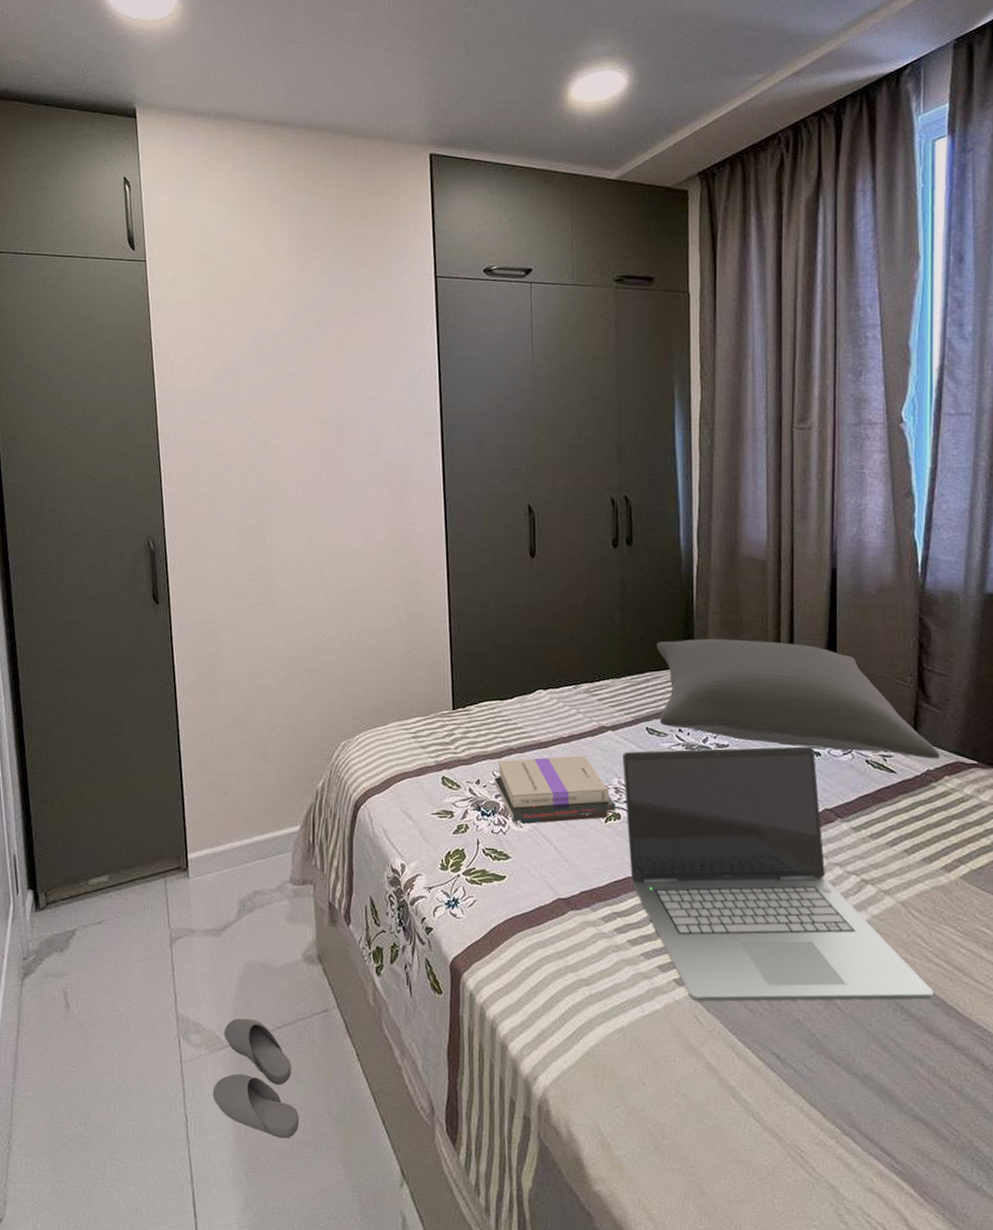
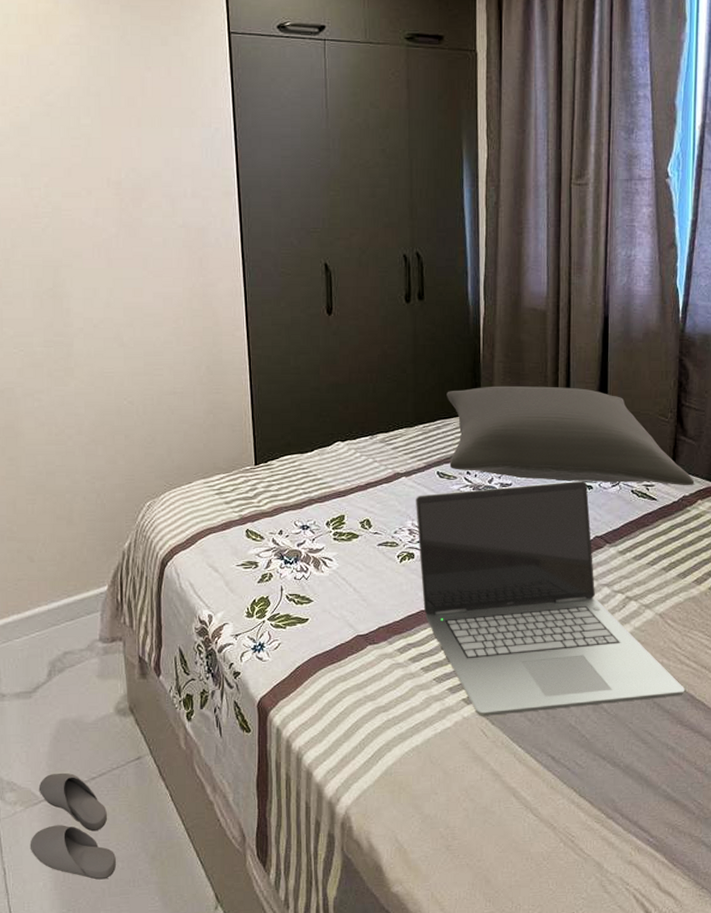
books: present [493,755,616,824] -> none [295,501,410,569]

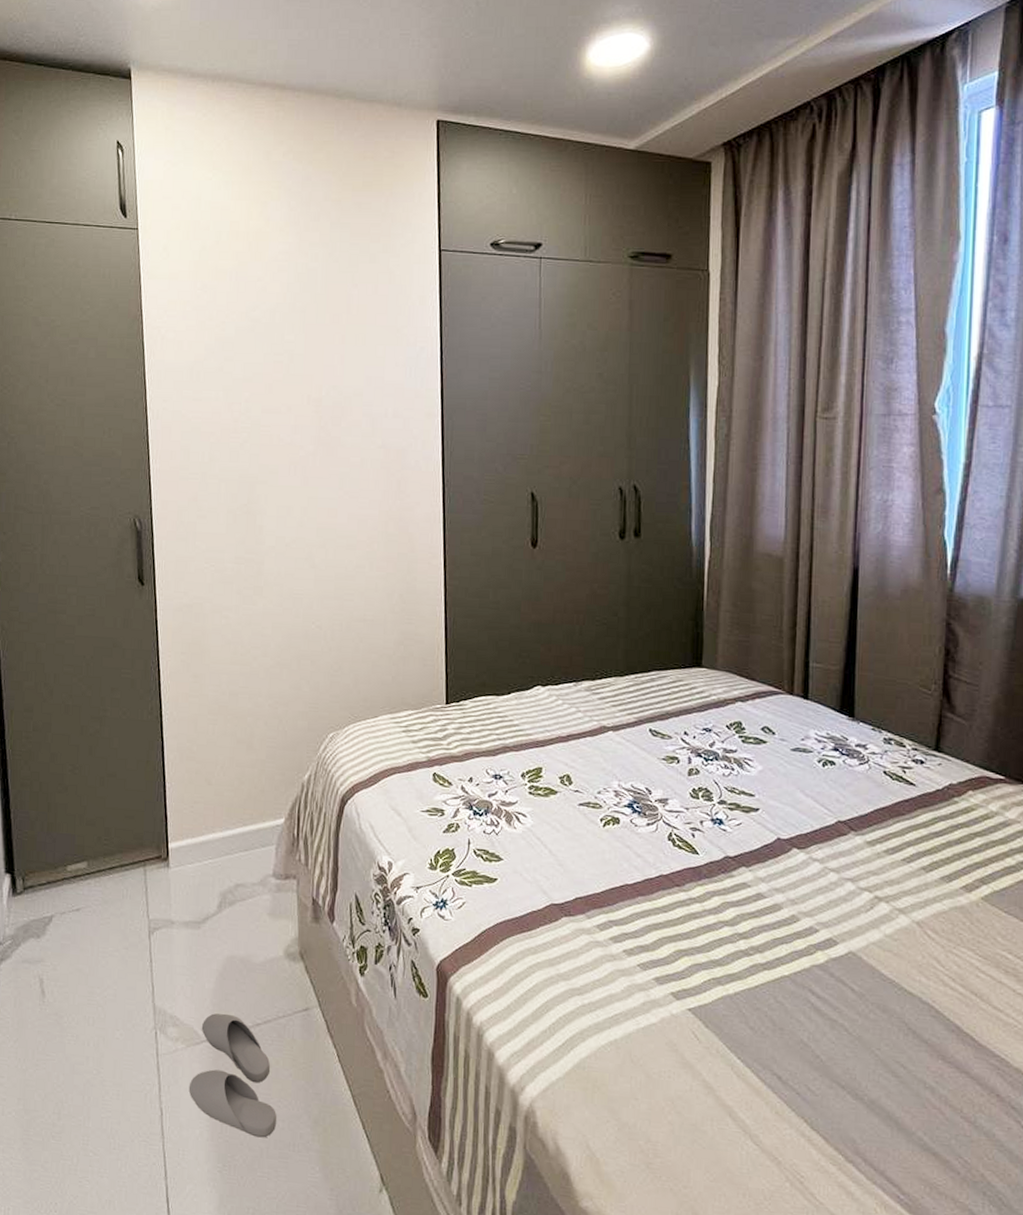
laptop: present [416,480,686,716] -> none [623,753,950,1025]
pillow: present [446,385,695,486] -> none [663,637,965,773]

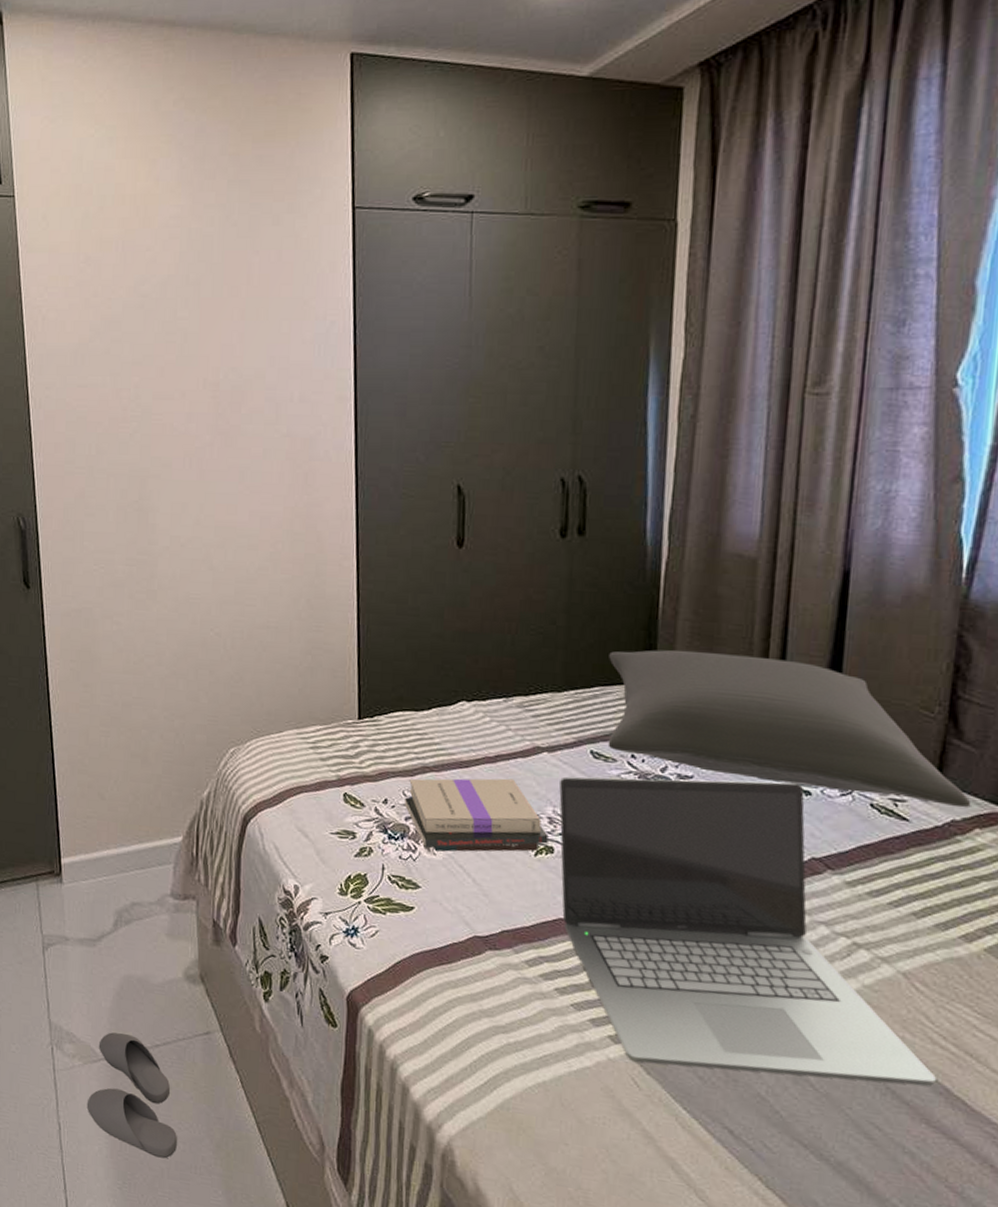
books: none [487,756,615,826] -> present [404,778,549,852]
laptop: none [623,753,950,1025] -> present [559,776,937,1086]
pillow: none [663,637,965,773] -> present [608,649,971,808]

